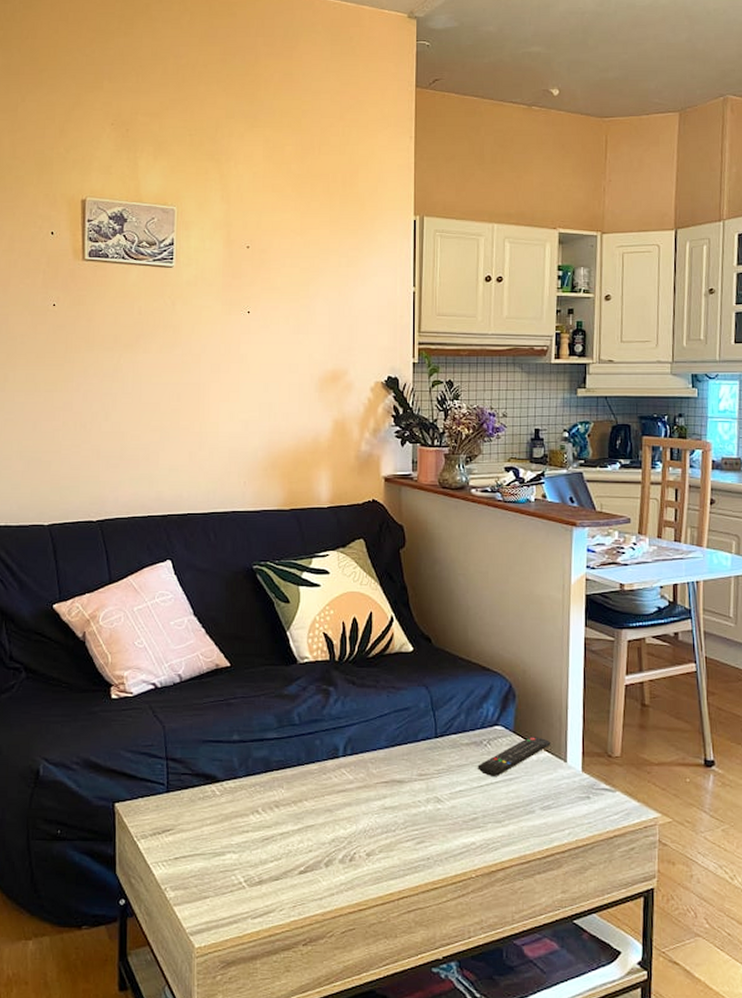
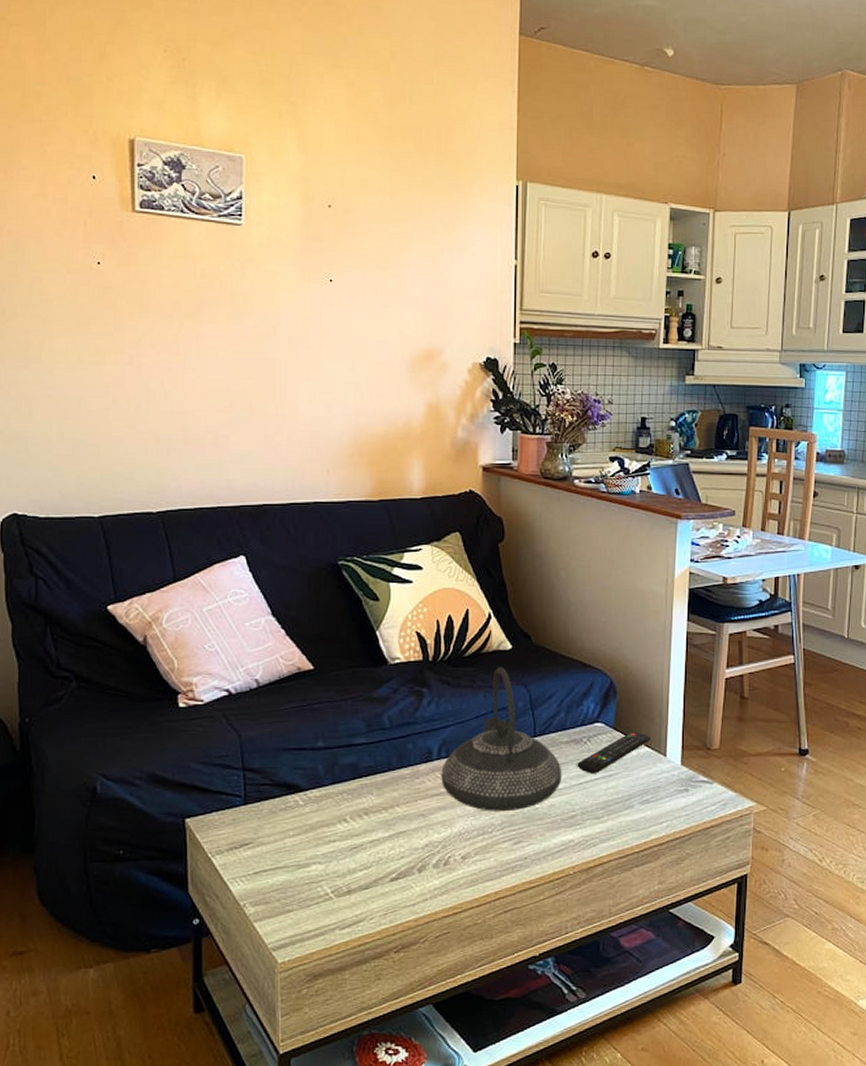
teapot: none [347,668,463,810] -> present [441,667,562,811]

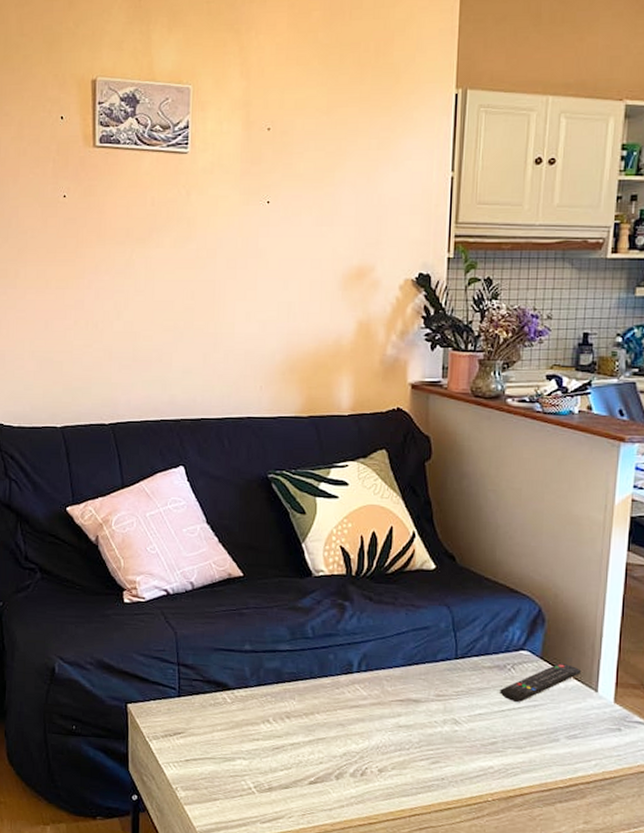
teapot: present [441,667,562,811] -> none [360,586,484,731]

